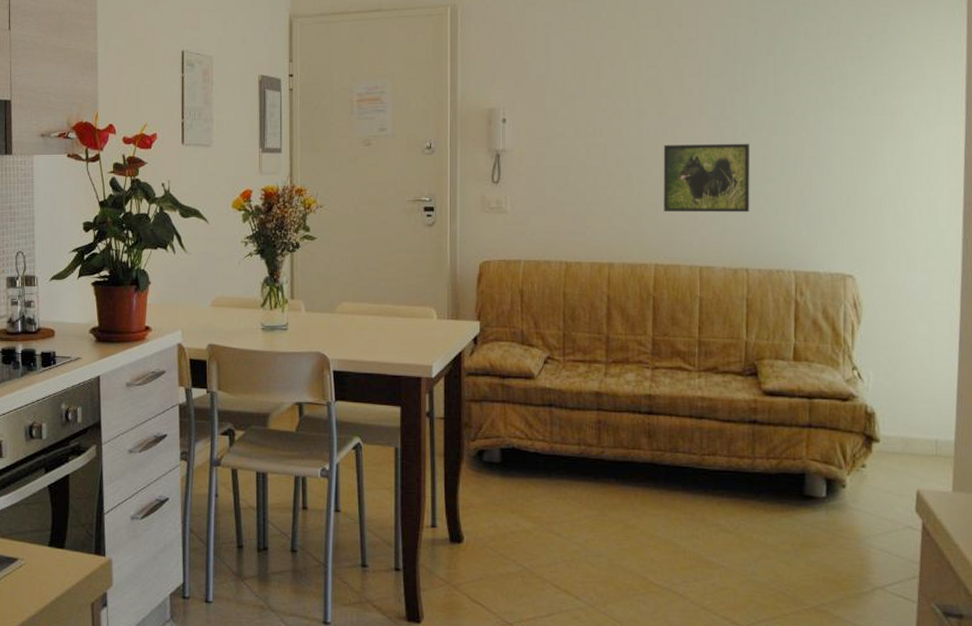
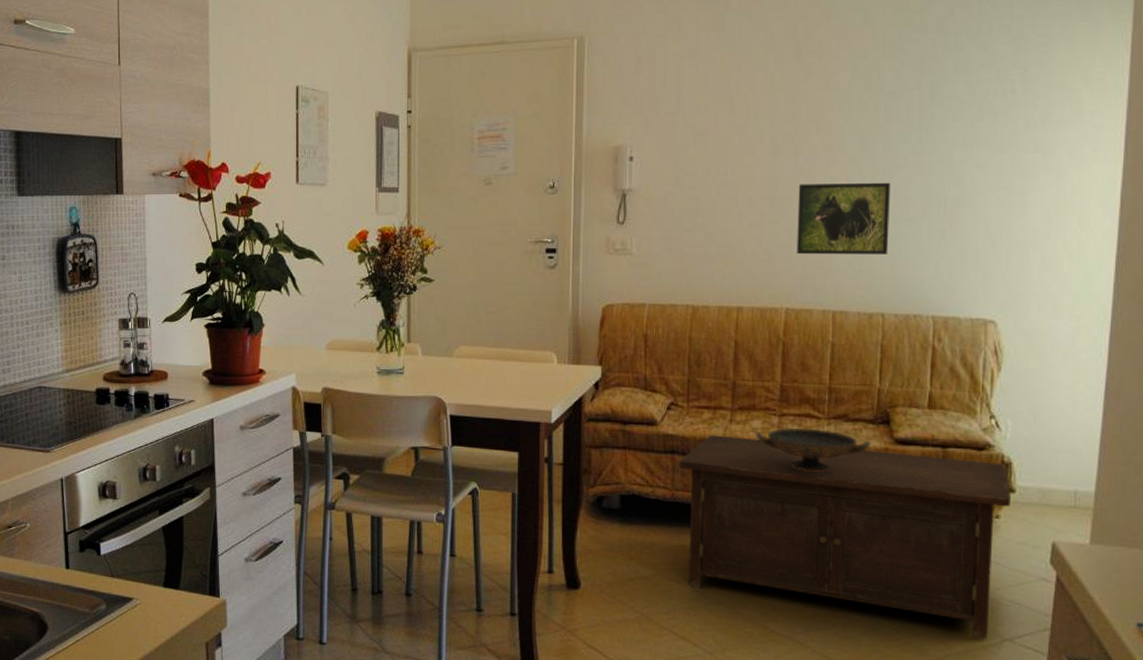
cabinet: none [556,388,875,587] -> present [679,435,1011,639]
decorative bowl: none [628,380,740,424] -> present [754,427,871,472]

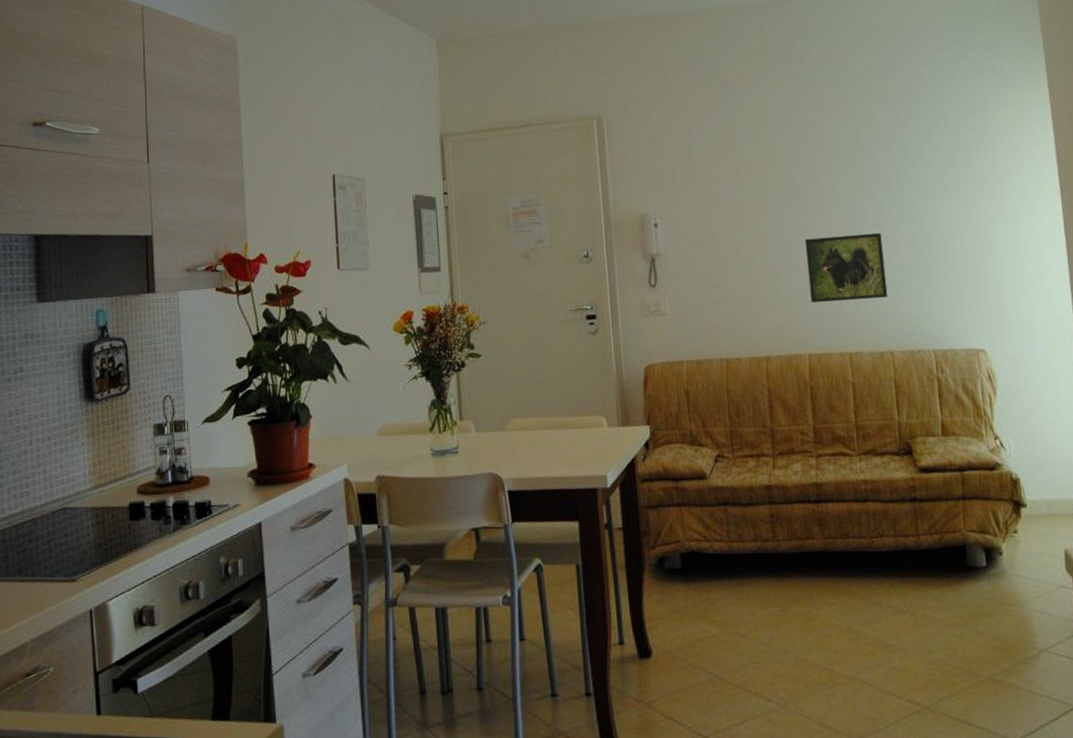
cabinet: present [679,435,1011,639] -> none [731,480,1026,653]
decorative bowl: present [754,427,871,472] -> none [796,465,899,509]

